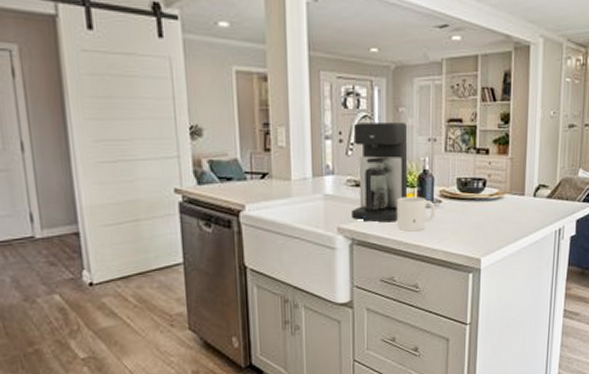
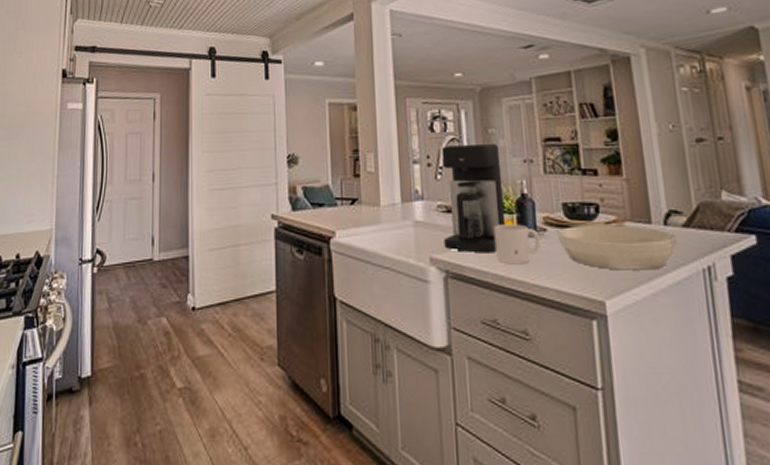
bowl: none [449,196,541,234] -> present [556,224,677,270]

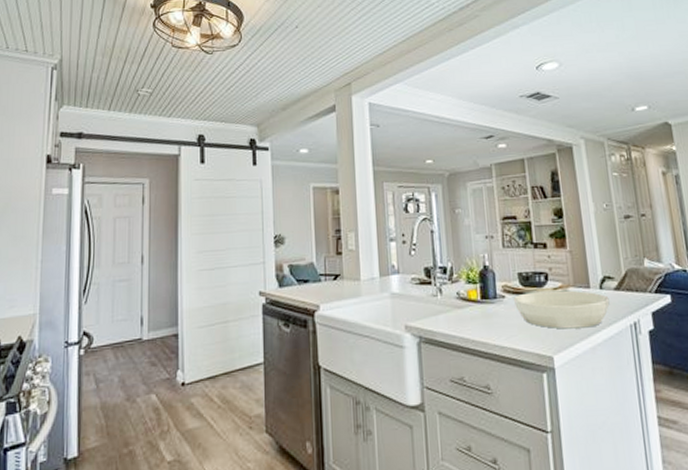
coffee maker: present [441,144,506,253] -> none [415,223,471,320]
mug: present [493,224,541,265] -> none [460,292,500,329]

